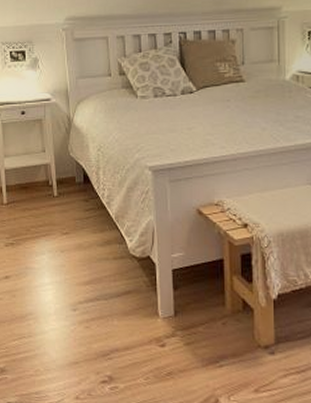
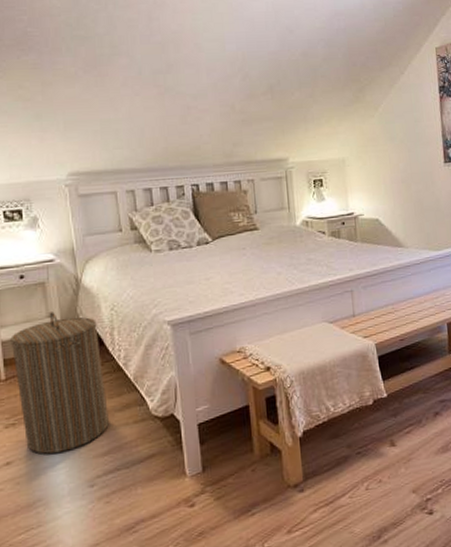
laundry hamper: none [12,146,91,275] -> present [10,310,109,454]

